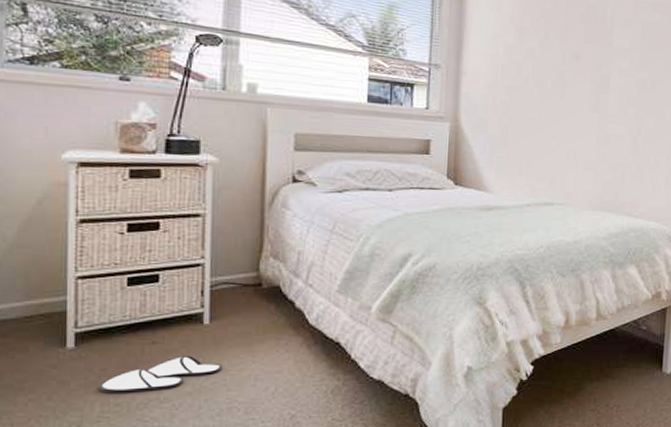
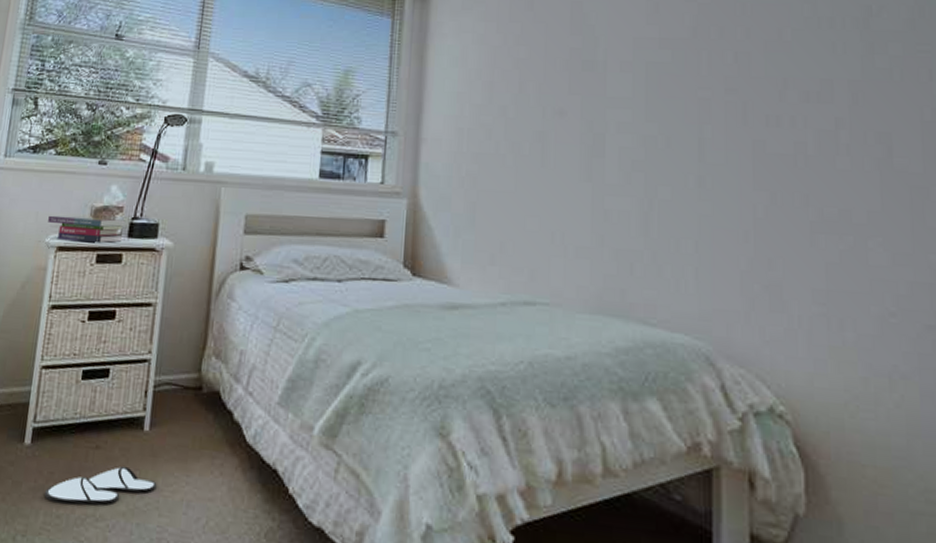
books: none [62,130,160,160] -> present [48,215,125,244]

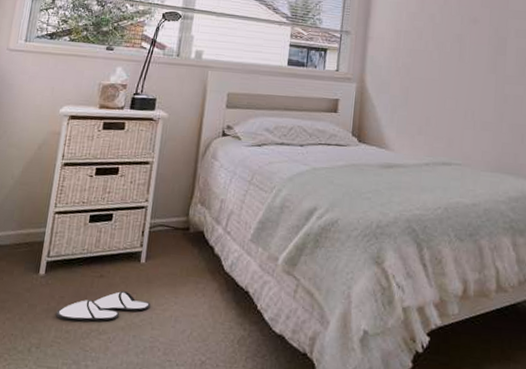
books: present [48,215,125,244] -> none [62,90,128,114]

